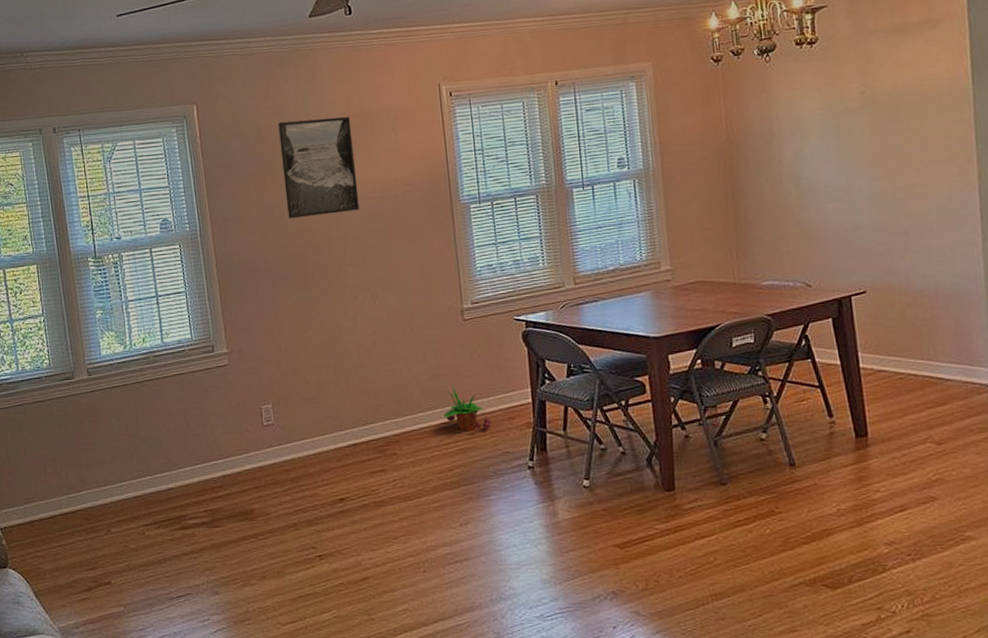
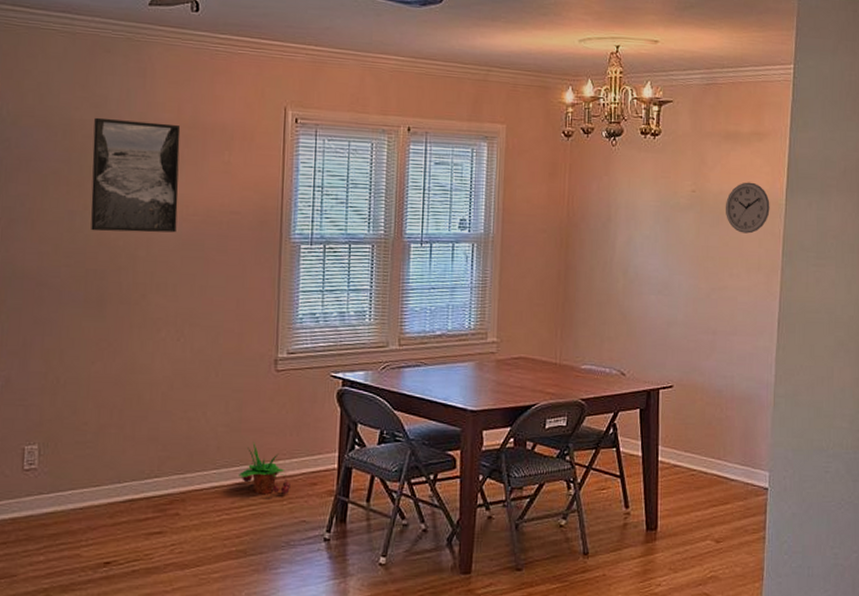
wall clock: none [901,72,955,127] -> present [725,182,770,234]

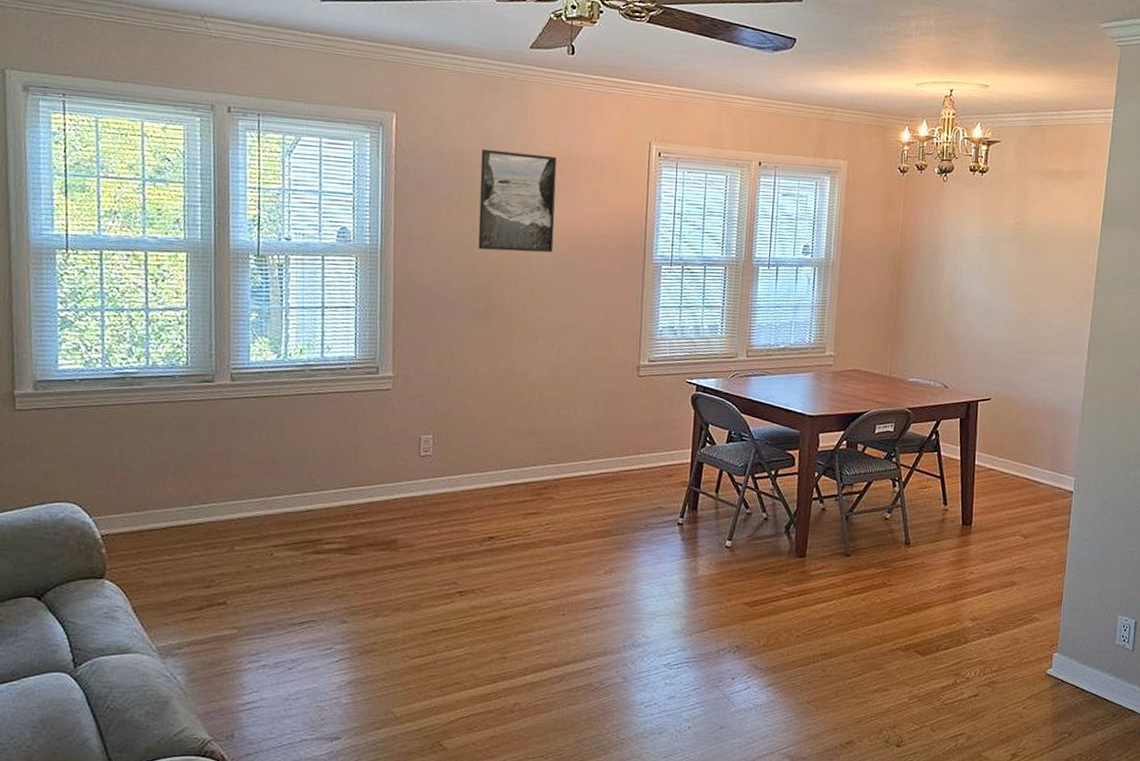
potted plant: present [239,443,290,495] -> none [605,438,649,484]
wall clock: present [725,182,770,234] -> none [1044,216,1086,264]

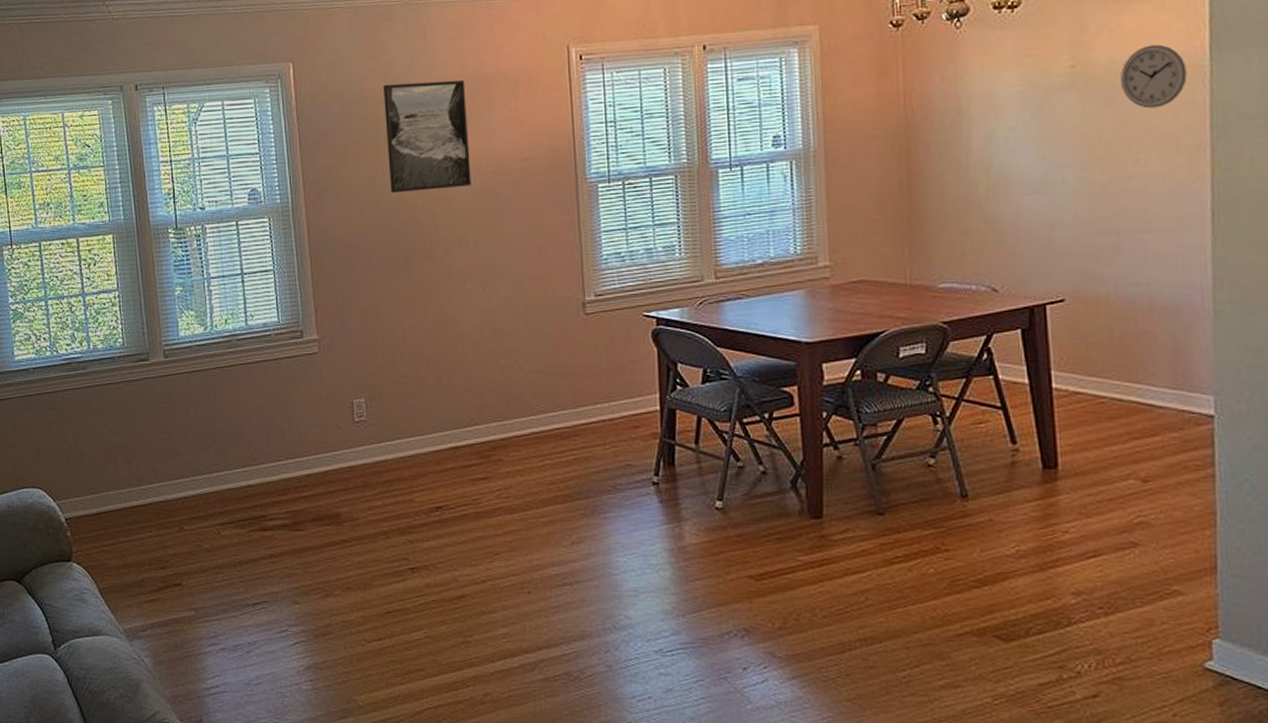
wall clock: none [1044,216,1086,264] -> present [1119,44,1187,109]

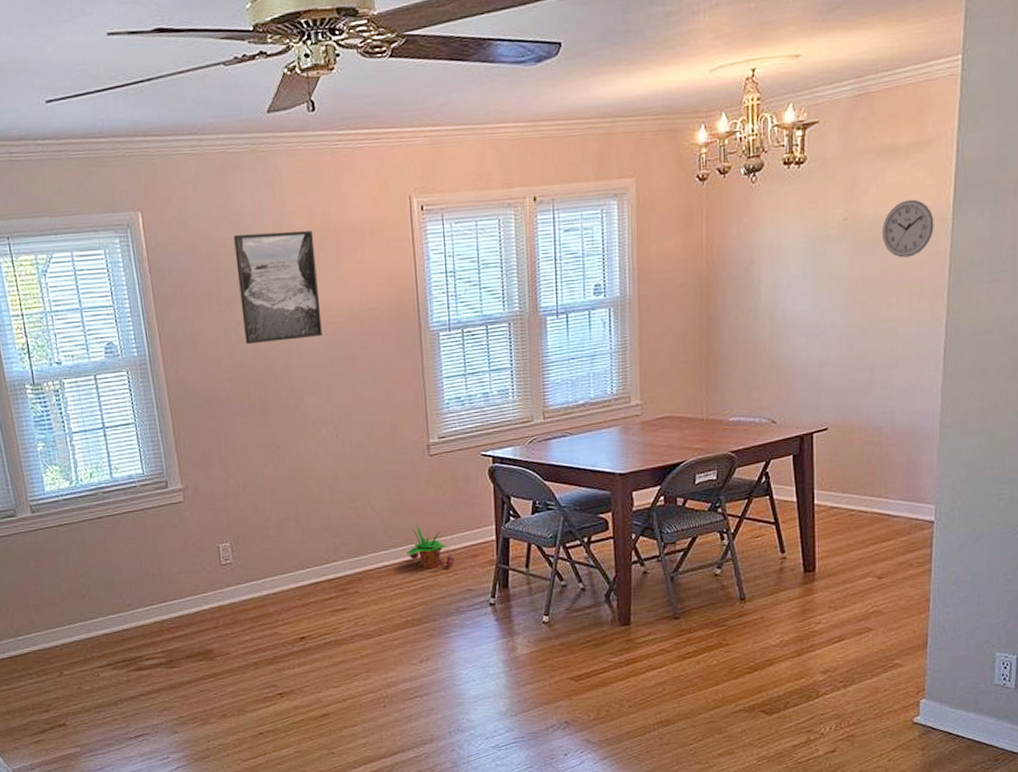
potted plant: none [557,388,612,439] -> present [407,523,454,569]

